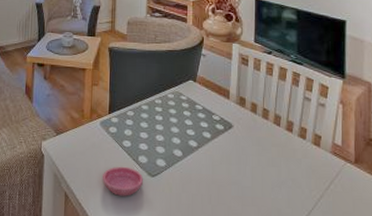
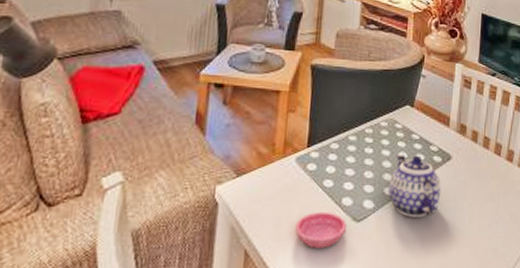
teapot: none [178,122,224,177] -> present [388,155,441,217]

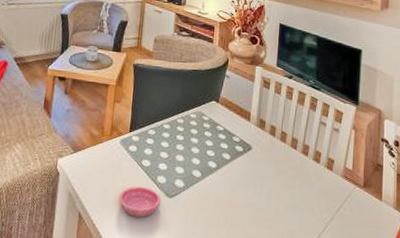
teapot: present [388,155,441,217] -> none [196,143,243,198]

